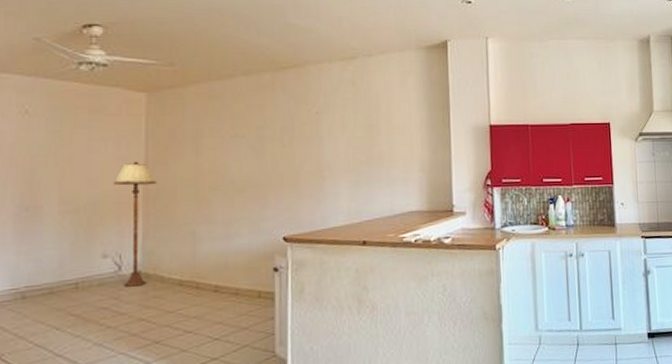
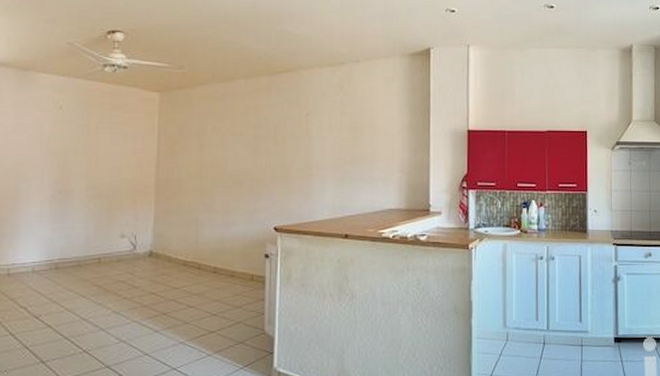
floor lamp: present [113,161,157,287] -> none [130,154,167,264]

